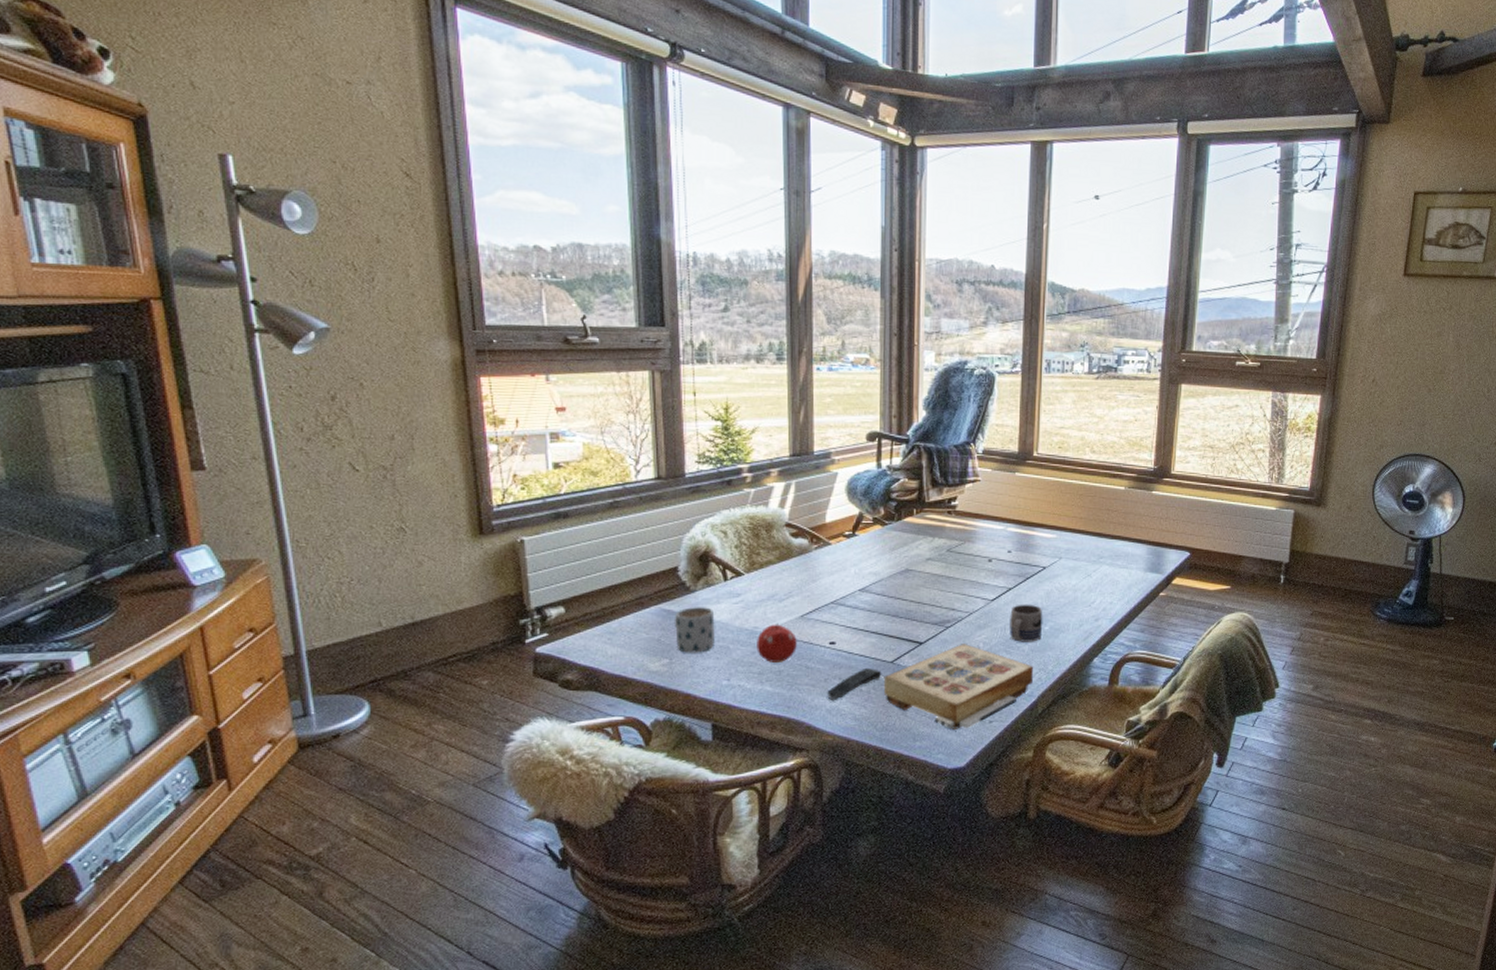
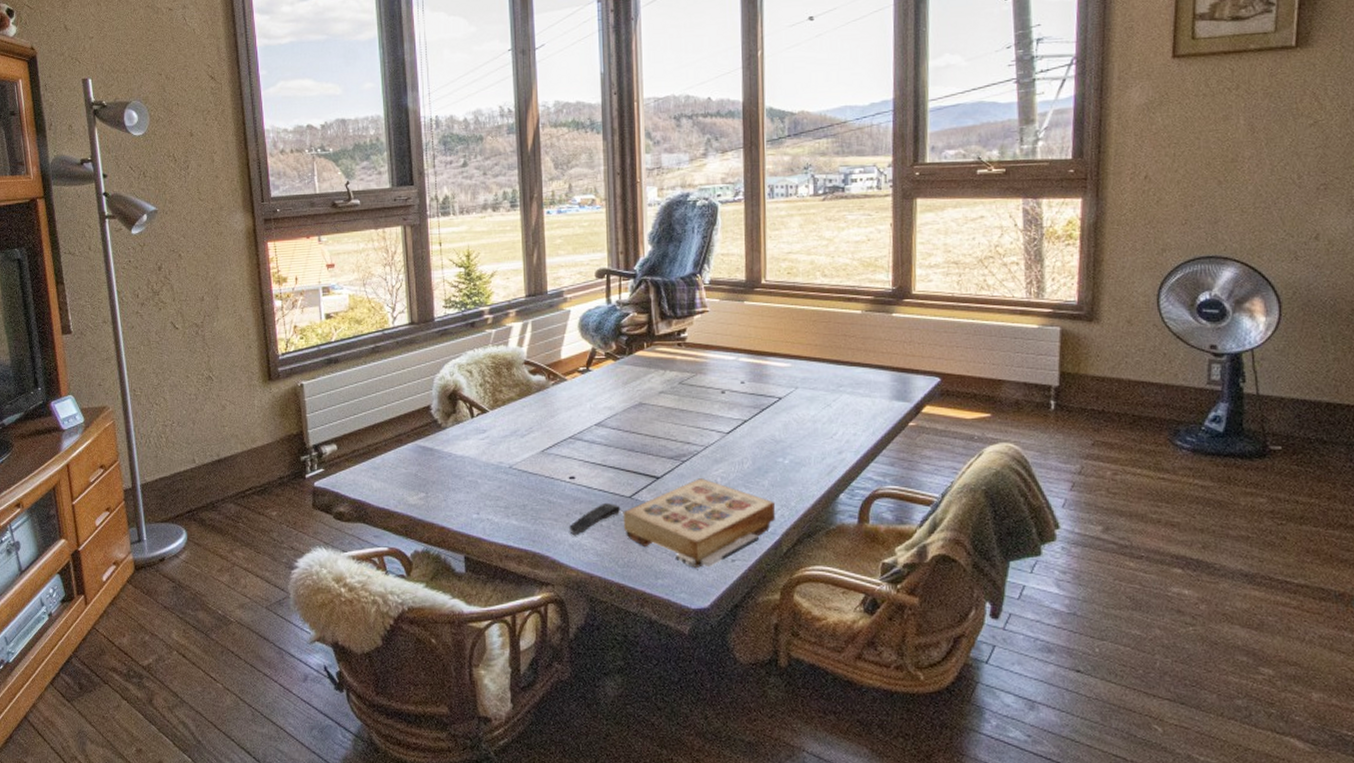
mug: present [674,607,715,653] -> none [428,443,465,487]
fruit: present [757,622,797,662] -> none [502,457,539,497]
mug: present [1010,604,1043,642] -> none [747,436,783,477]

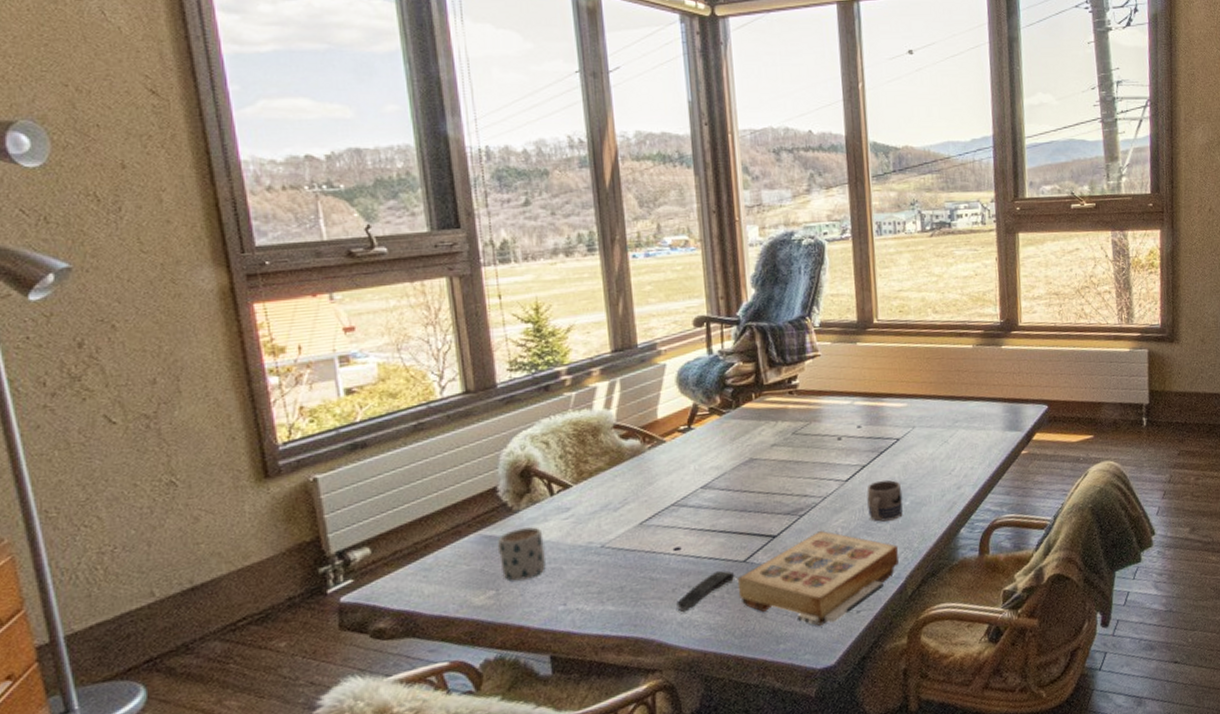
mug: none [428,443,465,487] -> present [497,527,546,581]
mug: none [747,436,783,477] -> present [867,479,904,522]

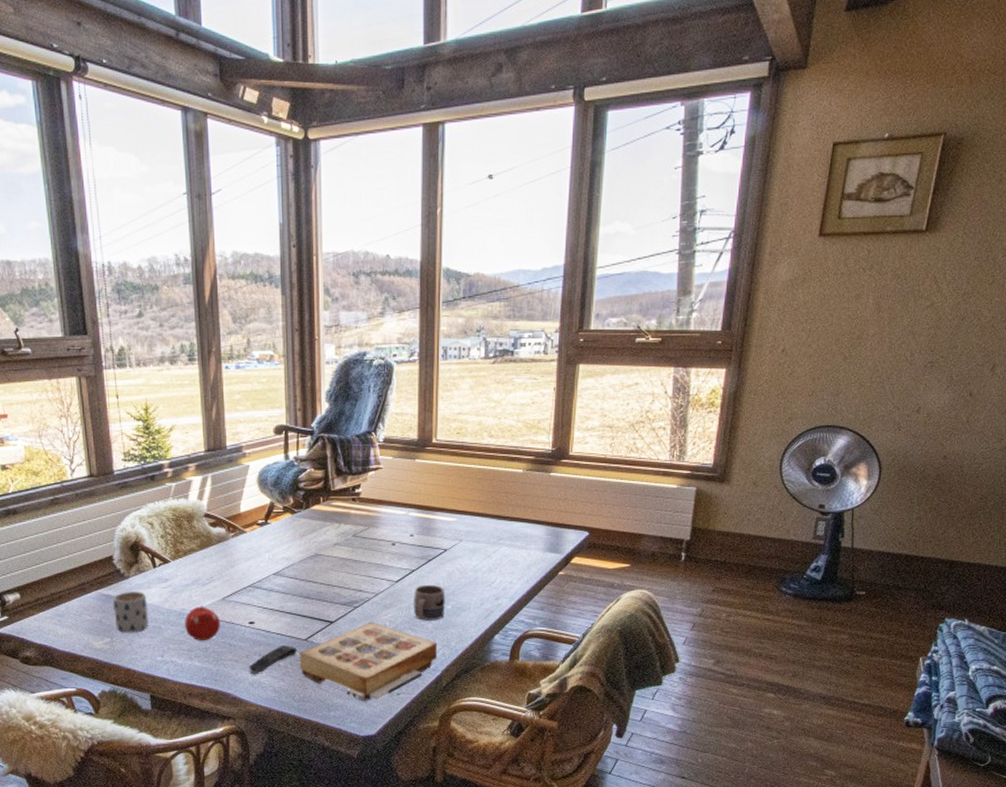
fruit: none [592,534,638,579] -> present [185,605,220,640]

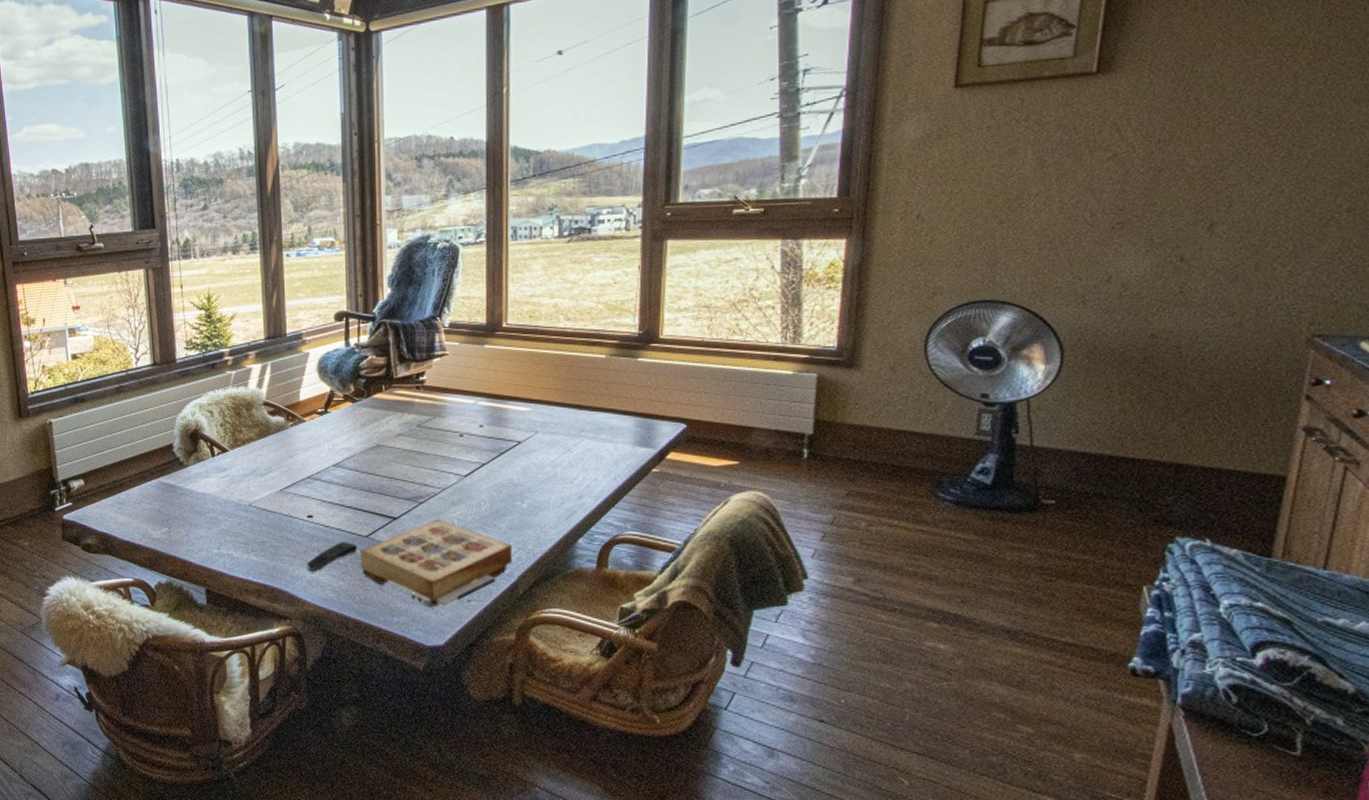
mug: present [112,592,148,633] -> none [171,481,206,523]
fruit: present [185,605,220,640] -> none [242,496,278,534]
mug: present [414,584,445,621] -> none [485,480,521,520]

